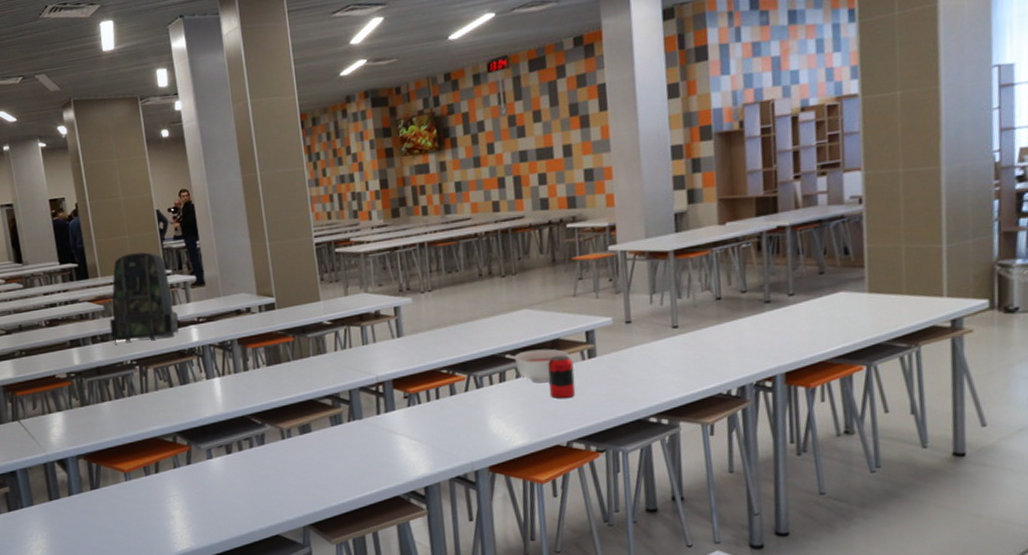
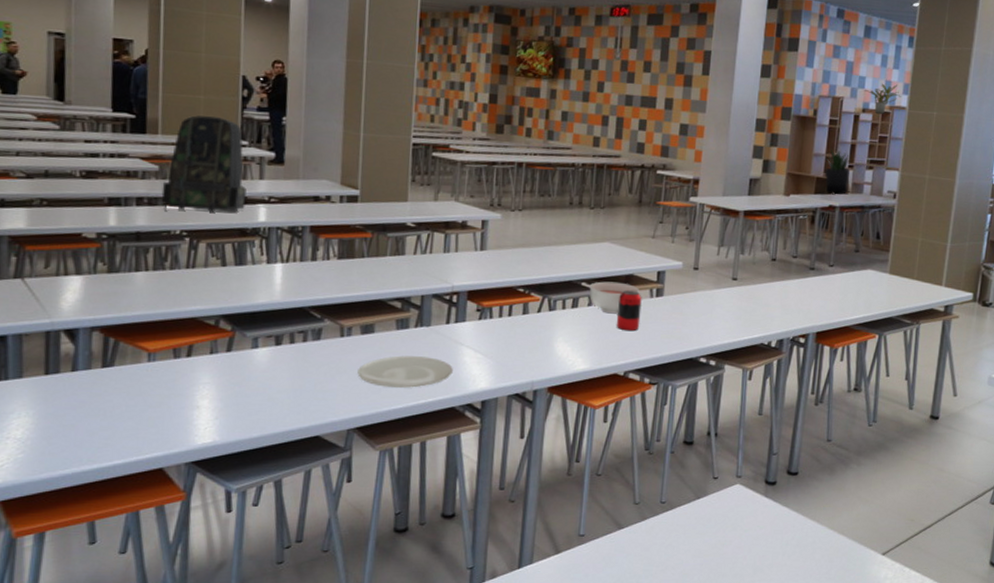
plate: none [303,449,392,483] -> present [357,355,453,389]
planter: none [763,159,798,214] -> present [824,149,849,195]
potted plant: none [799,70,849,111] -> present [864,83,901,115]

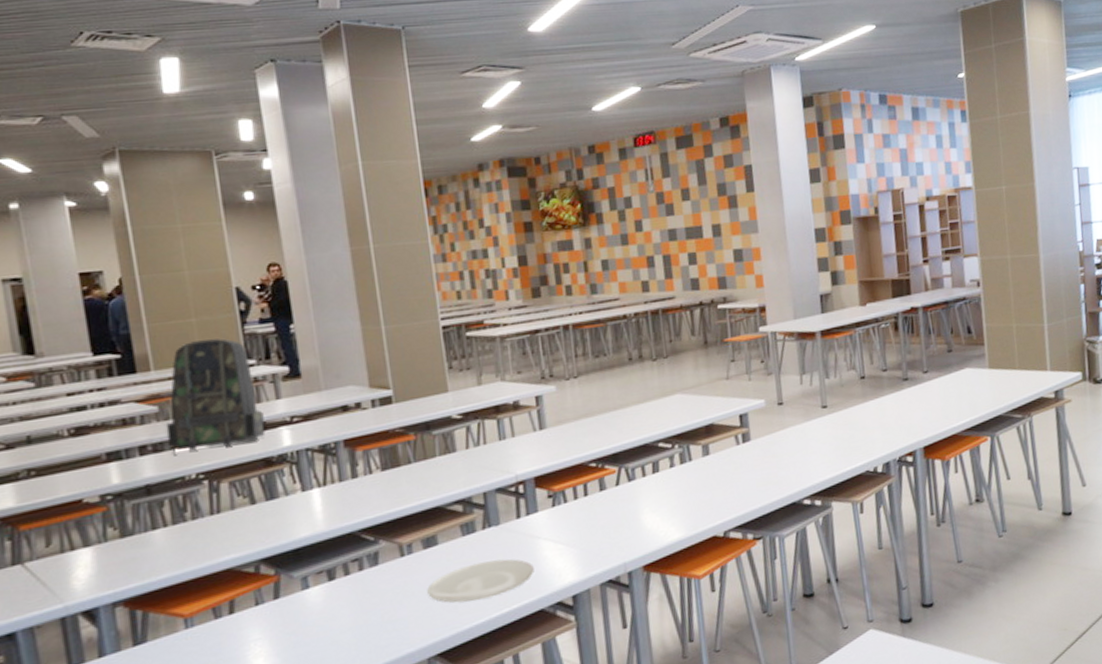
bowl: present [589,281,640,314] -> none [667,434,724,472]
soda can: present [616,290,642,330] -> none [702,441,731,487]
planter: present [824,149,849,195] -> none [897,245,928,295]
potted plant: present [864,83,901,115] -> none [924,164,964,200]

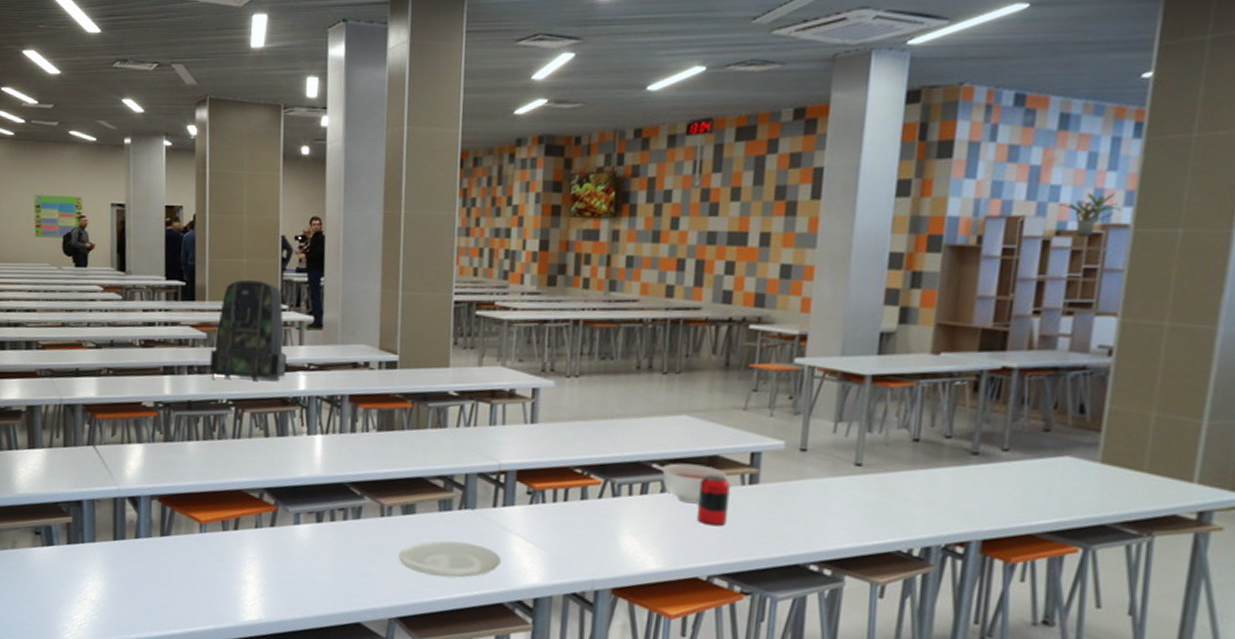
bowl: none [667,434,724,472] -> present [661,463,728,504]
soda can: none [702,441,731,487] -> present [696,475,731,525]
potted plant: none [924,164,964,200] -> present [1058,192,1121,238]

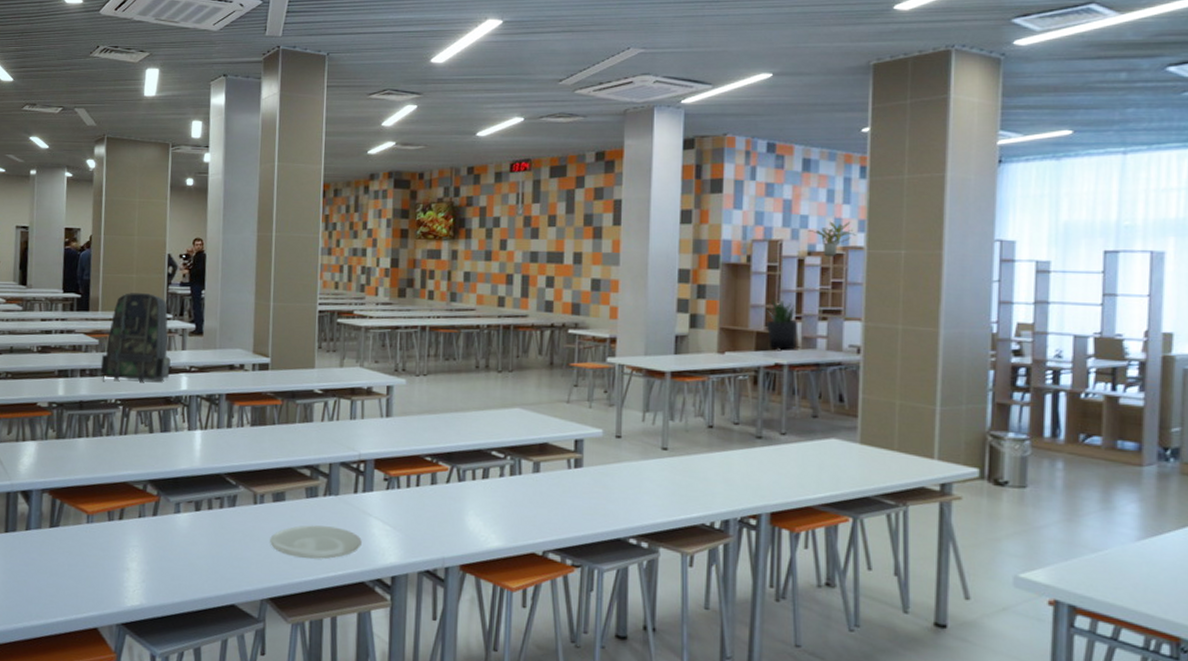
bowl: present [661,463,728,504] -> none [500,450,556,486]
soda can: present [696,475,731,525] -> none [531,460,559,505]
planter: none [994,289,1035,352] -> present [765,299,797,351]

